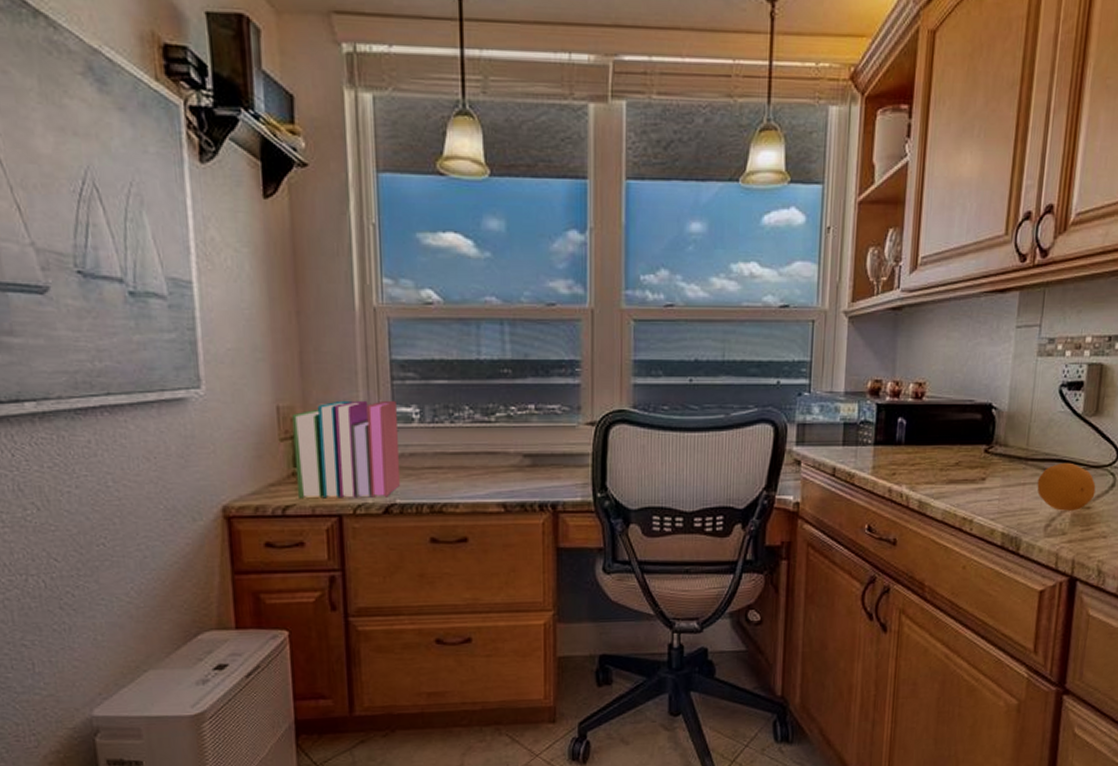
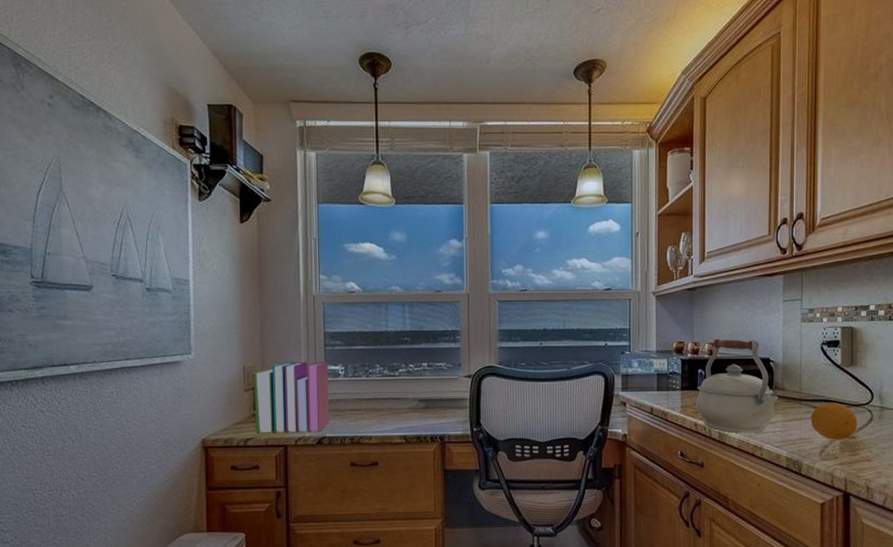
kettle: none [891,376,998,502] -> present [696,338,778,434]

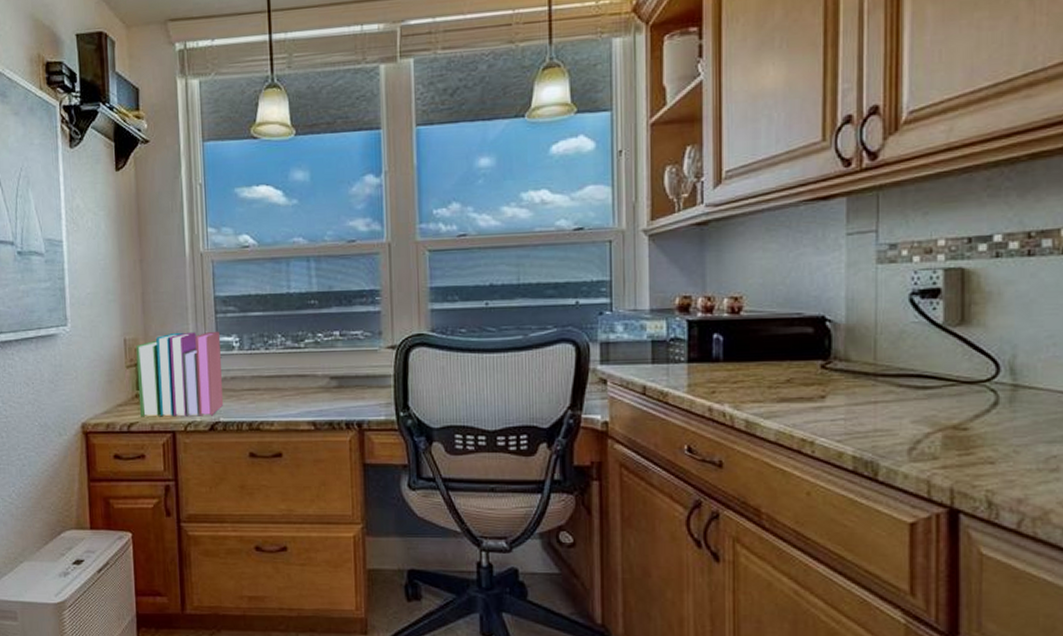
kettle: present [696,338,778,434] -> none [710,290,839,422]
fruit: present [811,402,857,440] -> none [893,377,972,432]

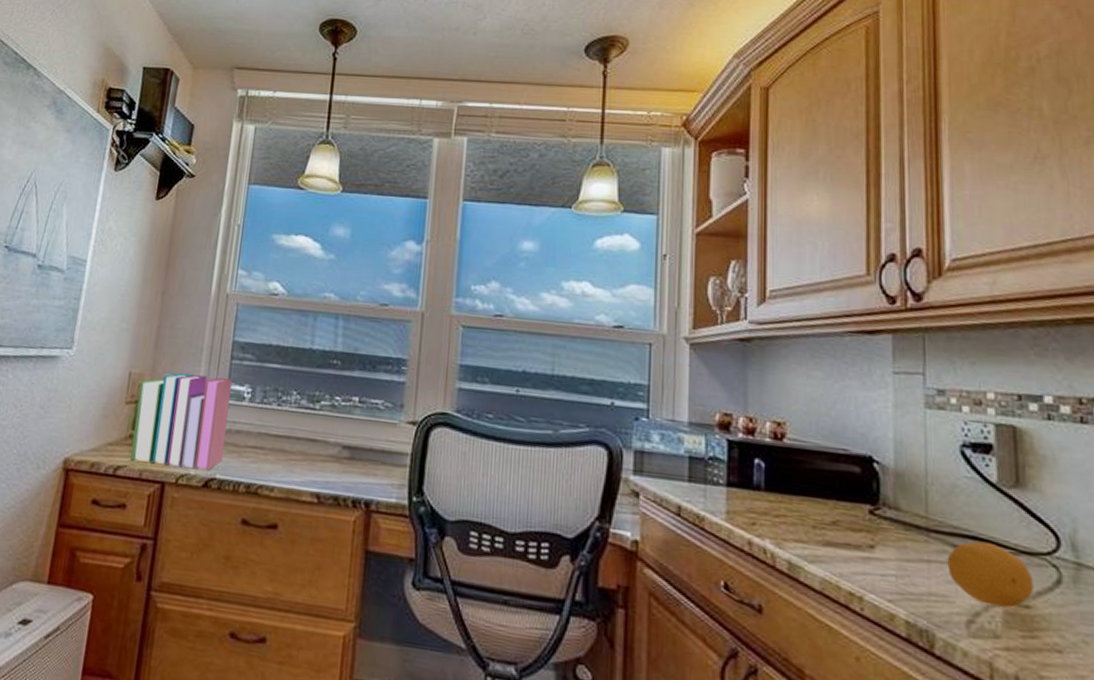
fruit: none [893,377,972,432] -> present [947,541,1034,608]

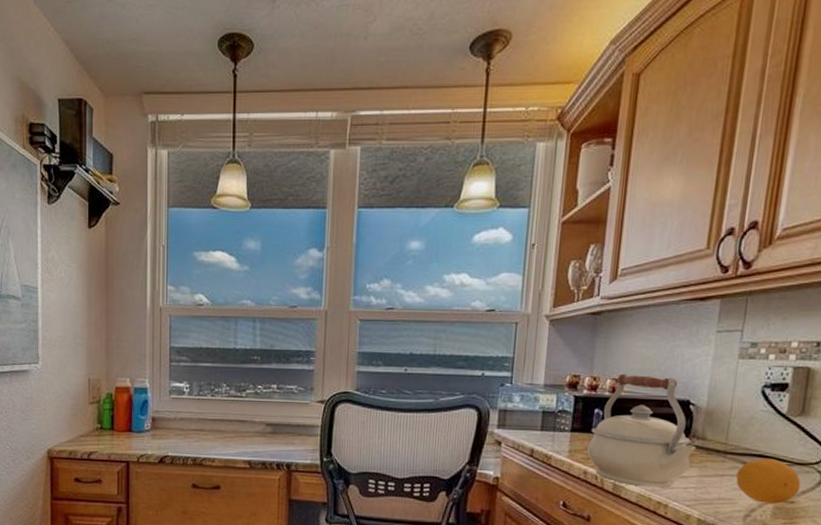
books: present [130,373,232,471] -> none [98,376,172,451]
kettle: none [750,415,889,573] -> present [587,373,696,488]

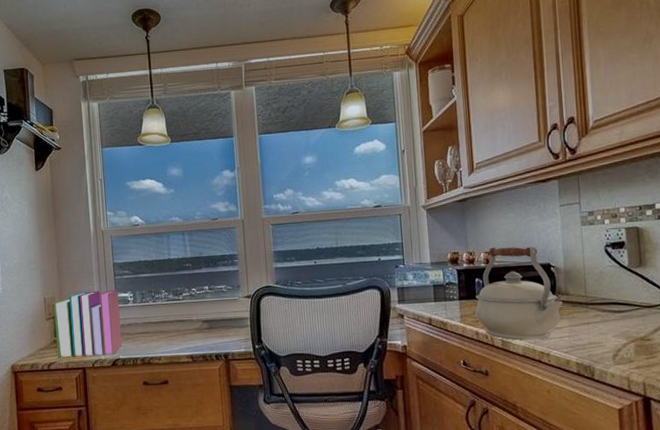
books: none [98,376,172,451] -> present [53,289,122,358]
fruit: present [736,458,801,504] -> none [599,304,653,343]

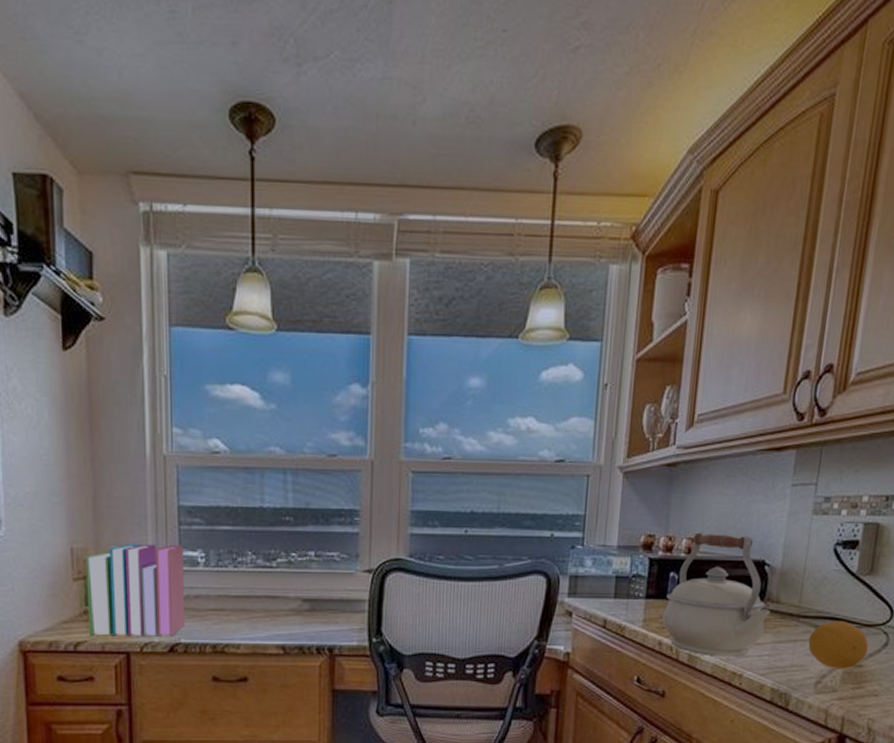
fruit: none [599,304,653,343] -> present [808,620,869,668]

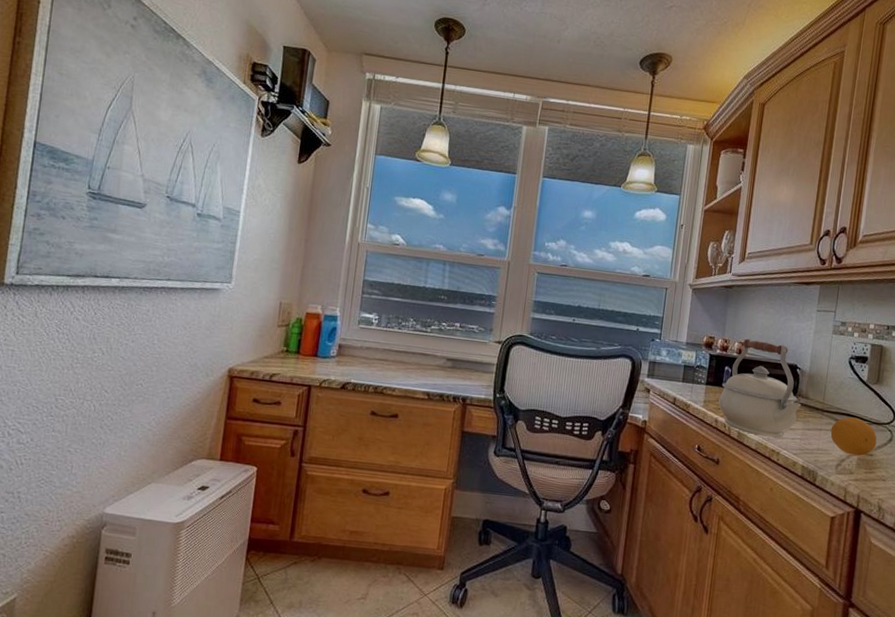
books: present [85,543,184,637] -> none [283,303,363,377]

